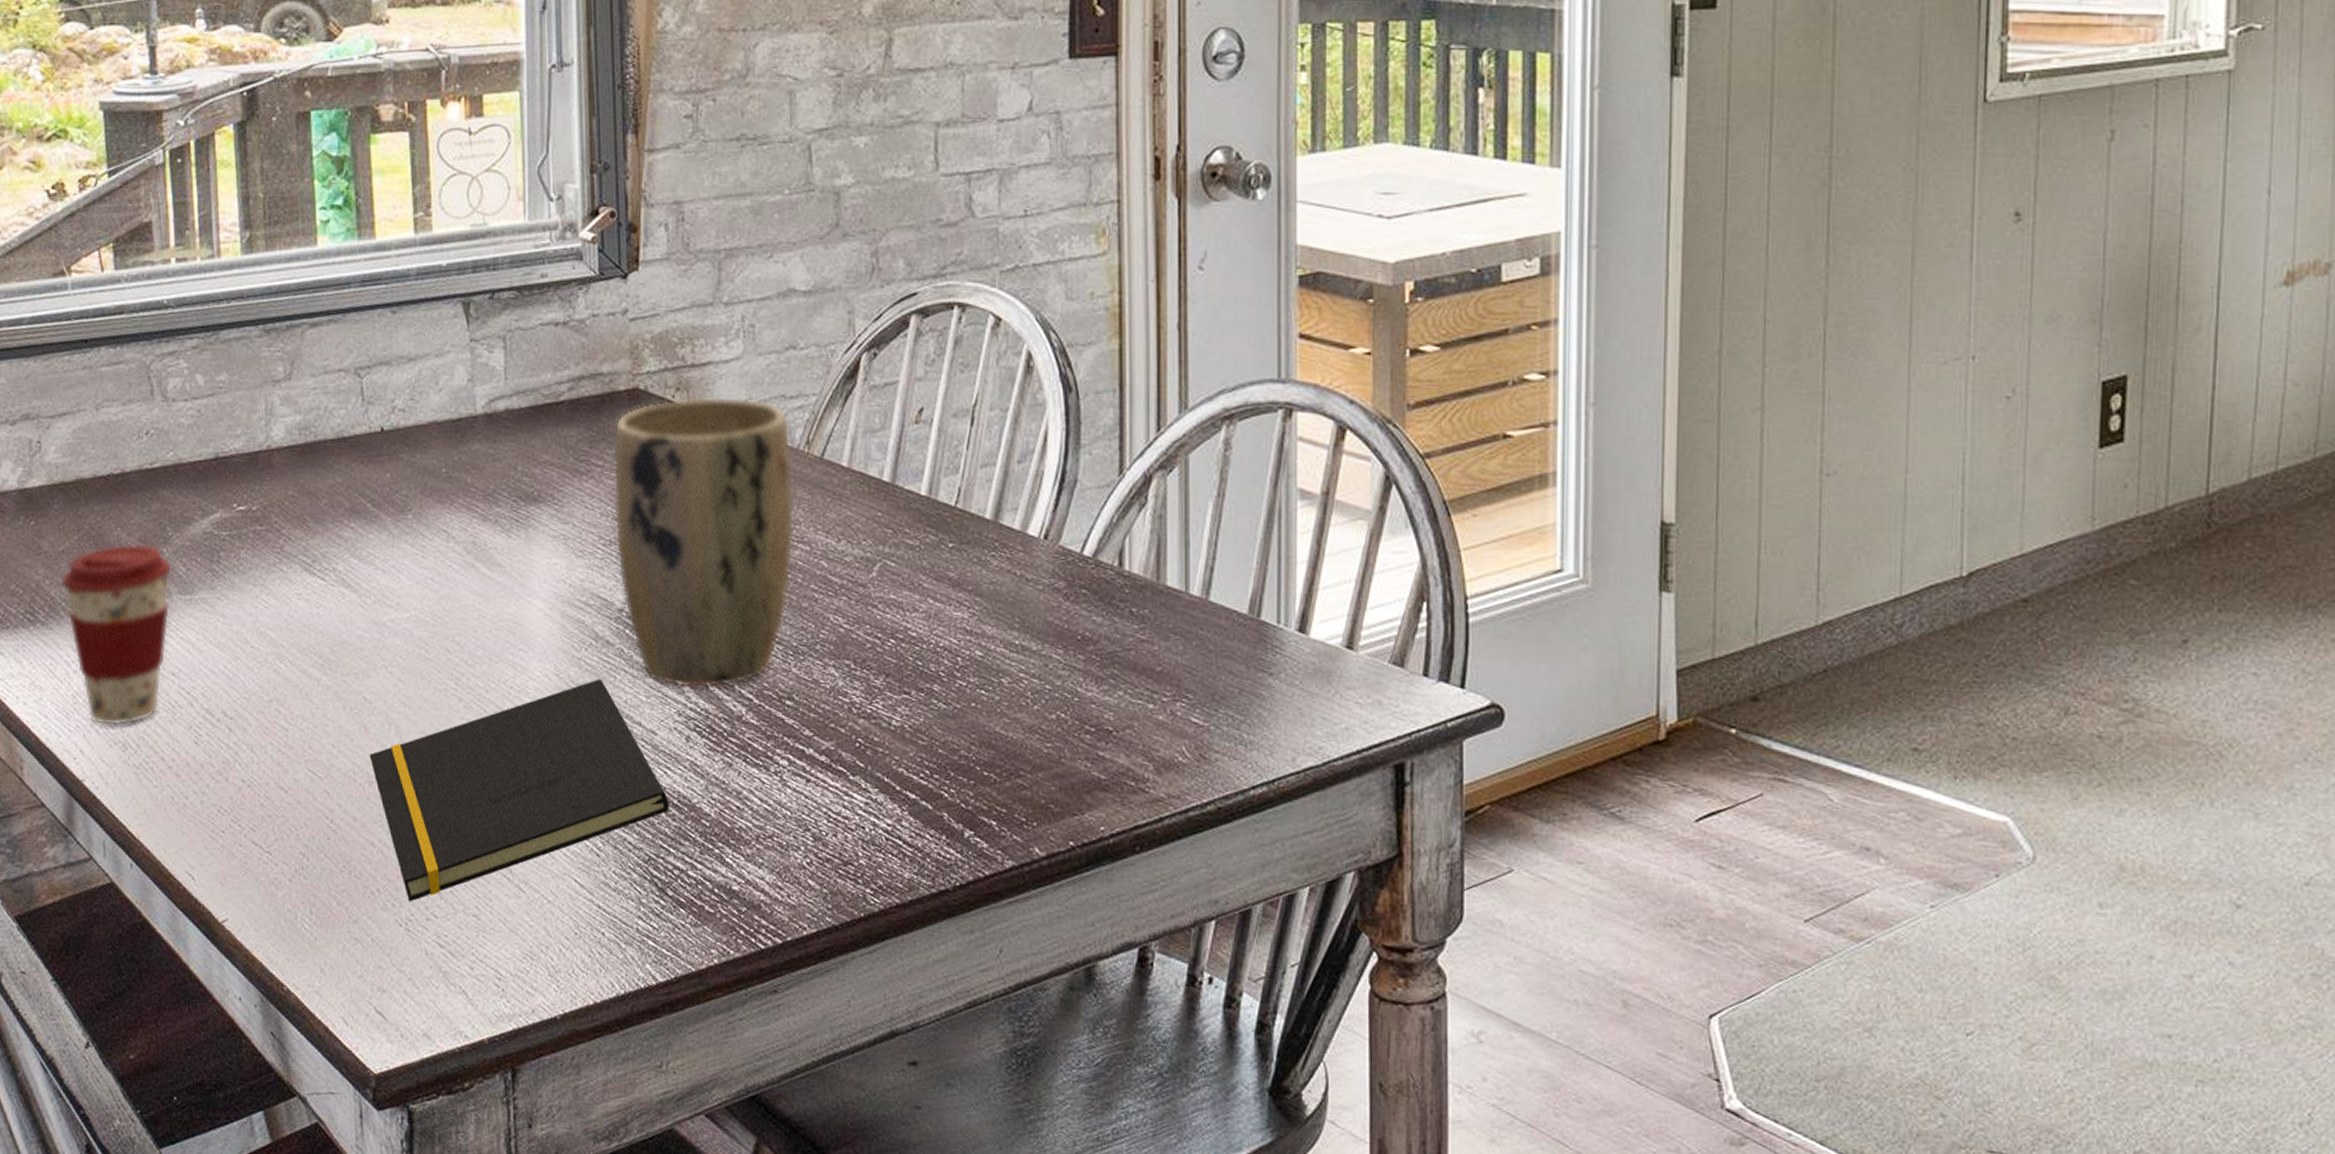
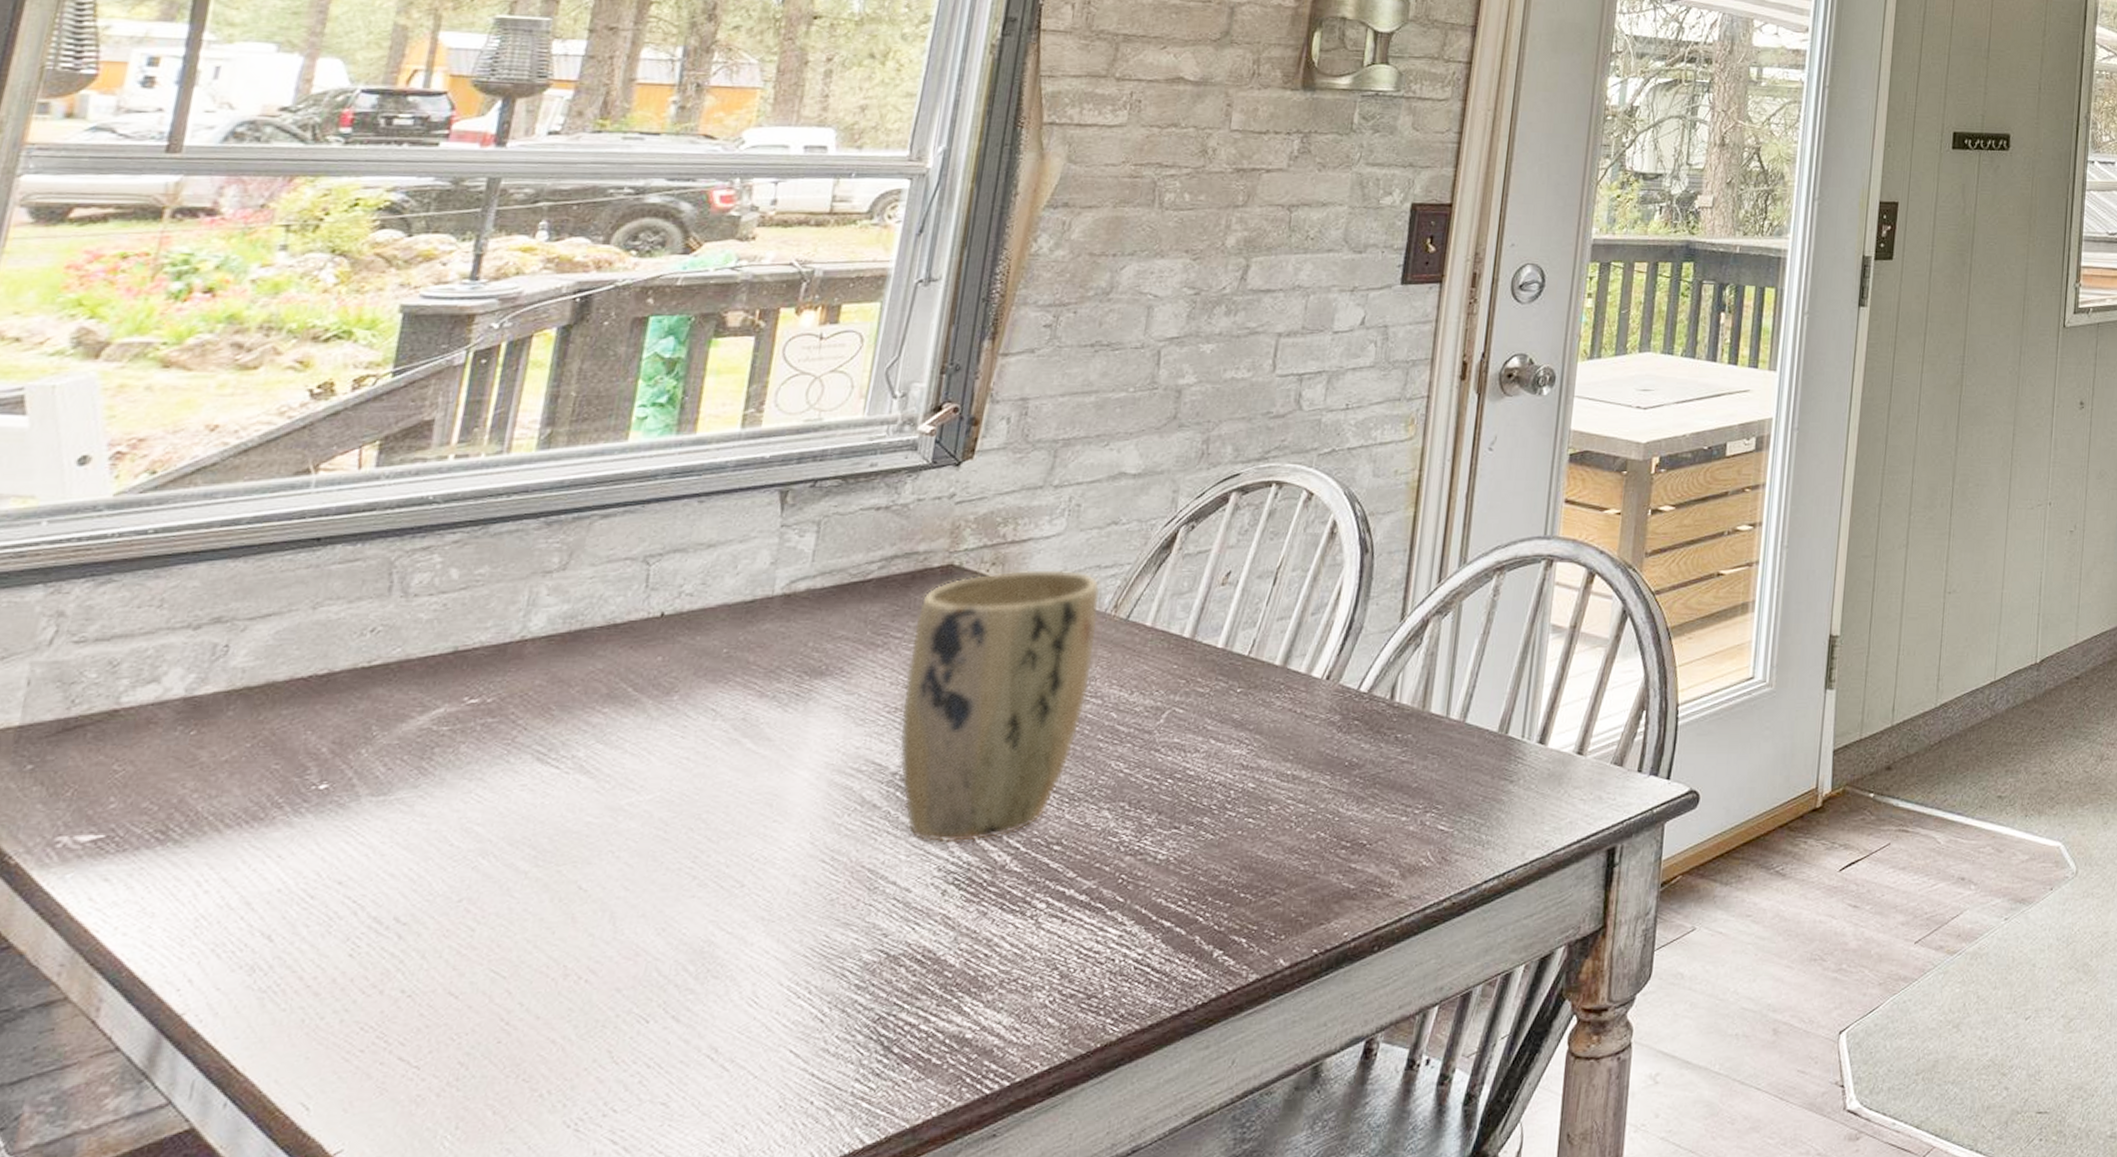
coffee cup: present [60,543,172,727] -> none [211,745,369,949]
notepad: present [369,679,669,902] -> none [570,843,912,1099]

